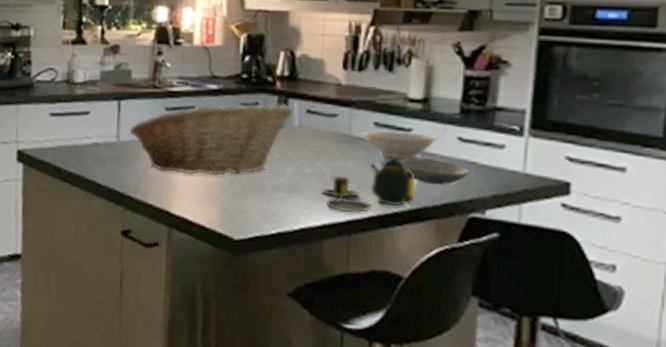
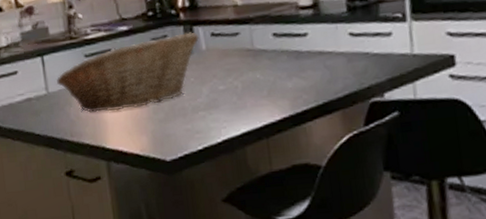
teapot: present [322,154,416,213] -> none [236,58,319,119]
bowl: present [362,130,440,159] -> none [264,34,334,63]
bowl: present [401,158,470,186] -> none [302,57,365,80]

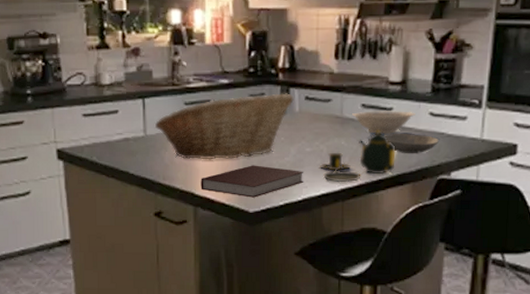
notebook: none [110,110,222,146] -> present [200,165,304,198]
teapot: none [236,58,319,119] -> present [320,130,396,183]
bowl: none [264,34,334,63] -> present [352,111,415,134]
bowl: none [302,57,365,80] -> present [384,133,439,154]

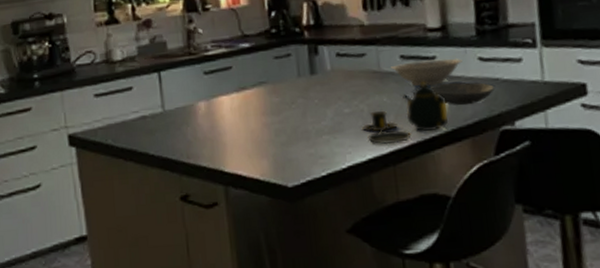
fruit basket: present [154,93,294,160] -> none [173,51,324,133]
notebook: present [200,165,304,198] -> none [229,133,347,171]

